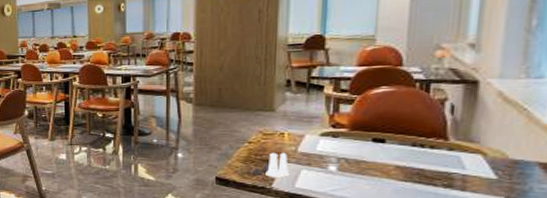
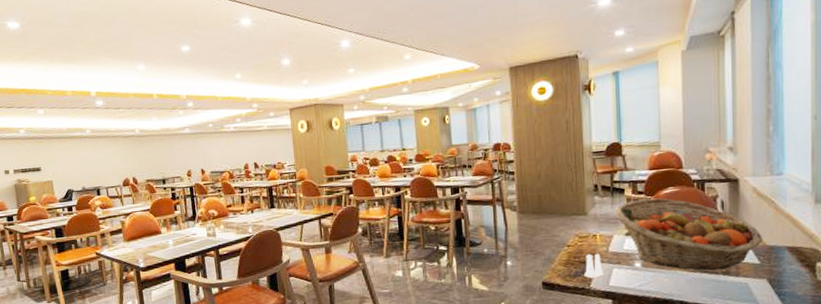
fruit basket: none [310,98,504,182] -> present [615,198,762,270]

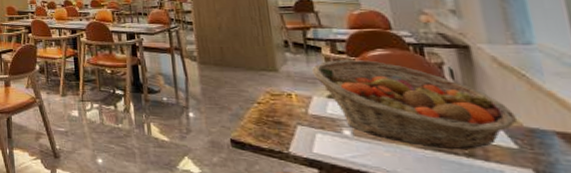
salt and pepper shaker set: present [571,253,604,279] -> none [265,114,305,142]

